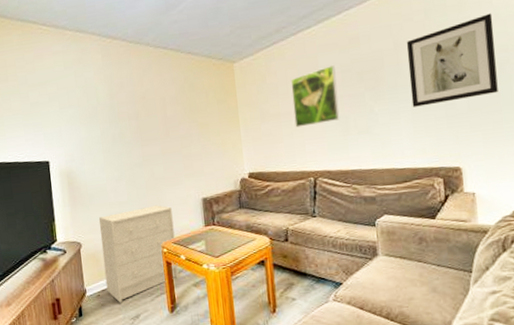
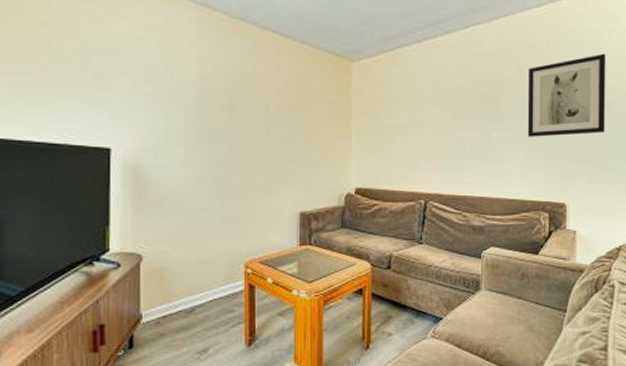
dresser: present [99,205,179,303] -> none [168,216,263,333]
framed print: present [290,65,340,128] -> none [411,81,457,143]

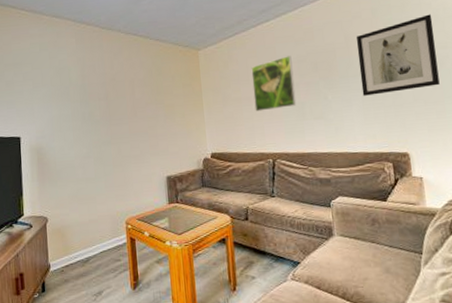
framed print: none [411,81,457,143] -> present [251,55,297,112]

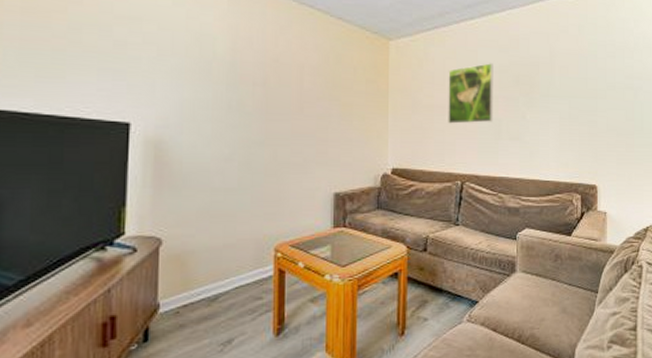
wall art: present [356,14,440,96] -> none [560,41,633,120]

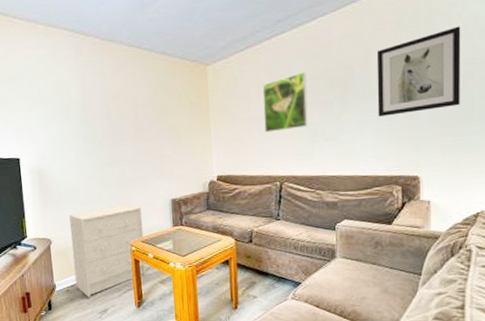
dresser: none [190,196,294,323] -> present [69,204,147,298]
wall art: none [560,41,633,120] -> present [376,26,461,117]

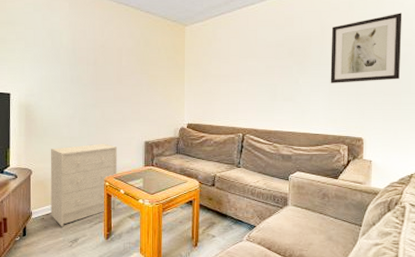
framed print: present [262,72,308,133] -> none [232,39,271,89]

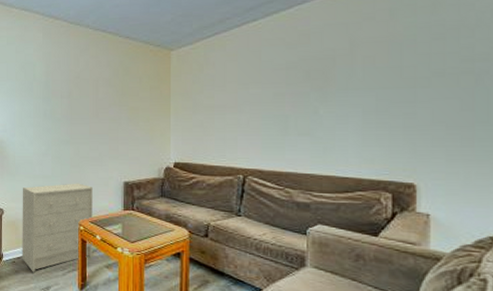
wall art: present [330,13,403,83] -> none [364,17,473,113]

